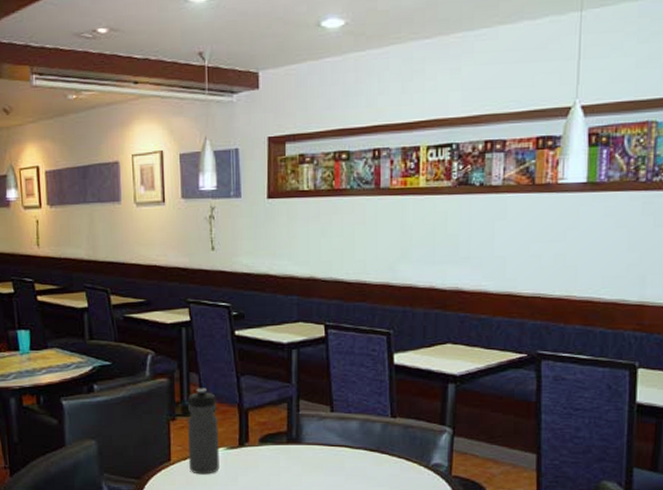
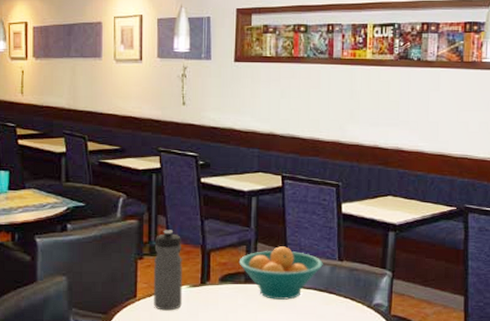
fruit bowl: none [279,403,374,461] -> present [238,246,323,300]

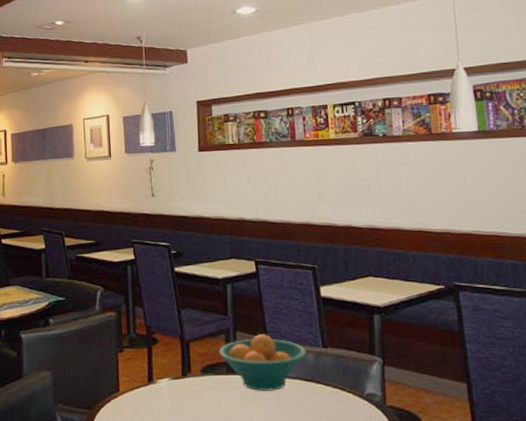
water bottle: present [154,230,182,311] -> none [133,321,165,405]

